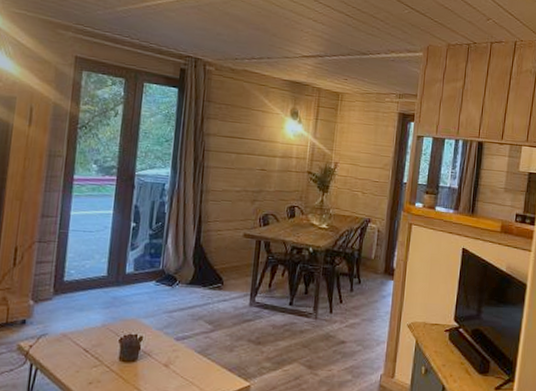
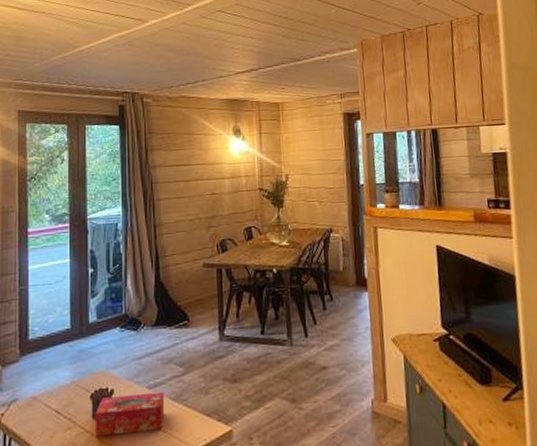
tissue box: none [120,343,191,378] -> present [96,391,165,437]

